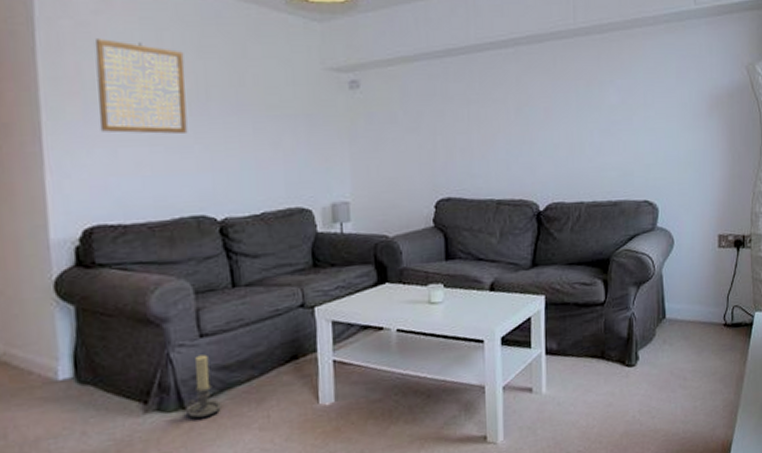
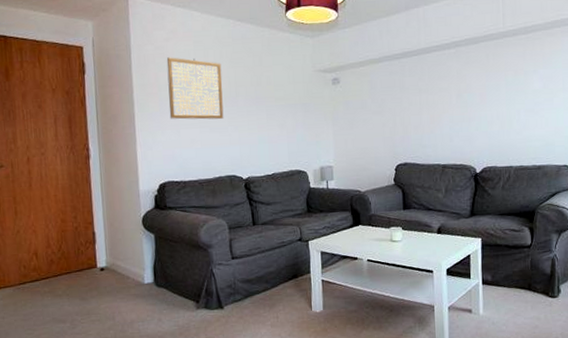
candle holder: present [186,354,221,418] -> none [223,271,246,315]

